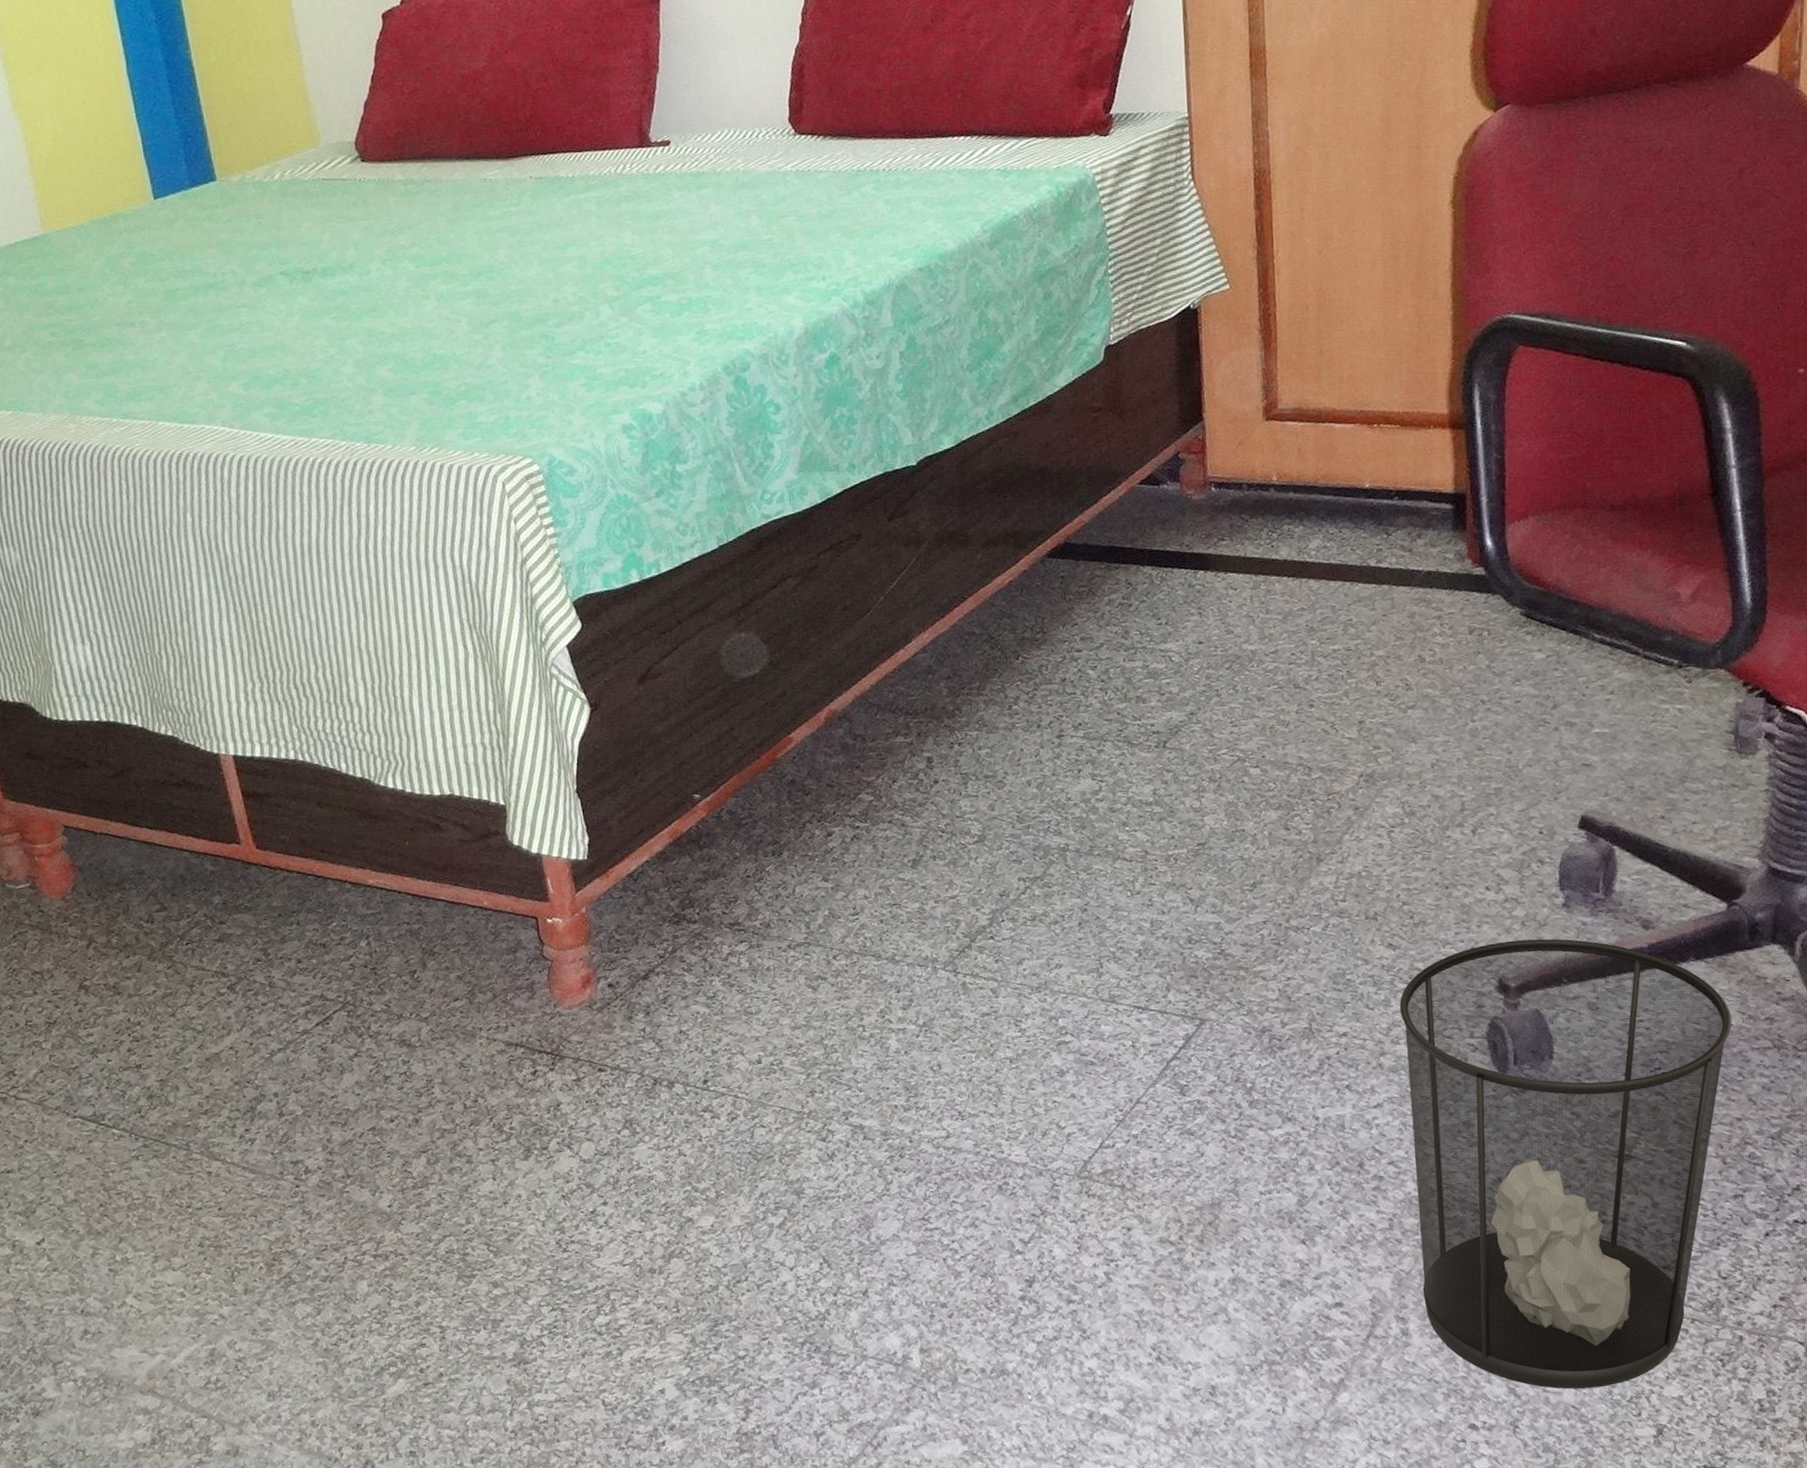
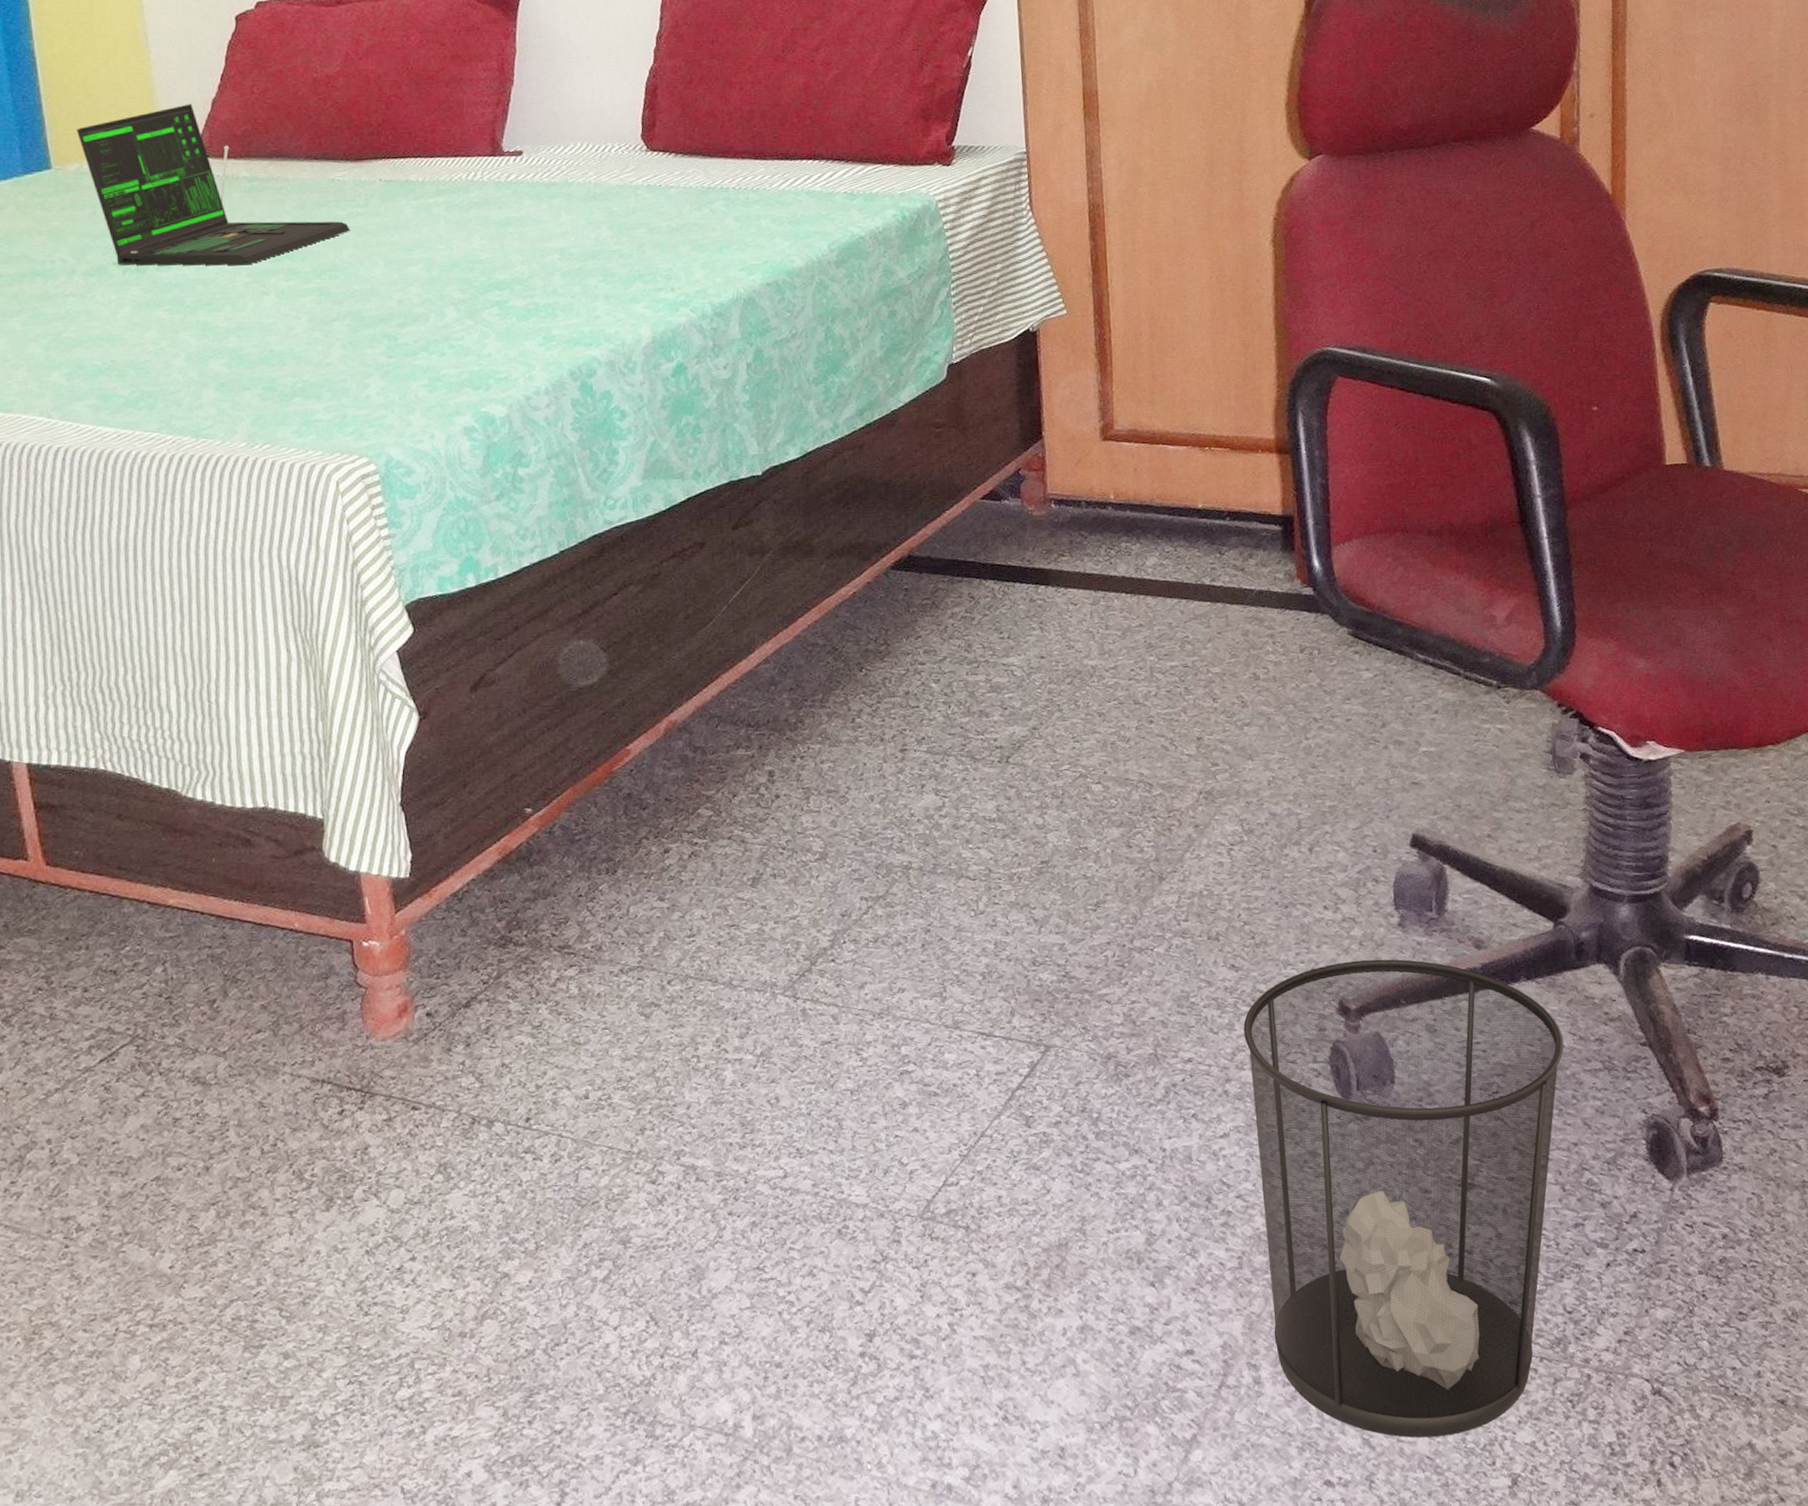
laptop: none [237,107,505,275] -> present [77,104,351,266]

